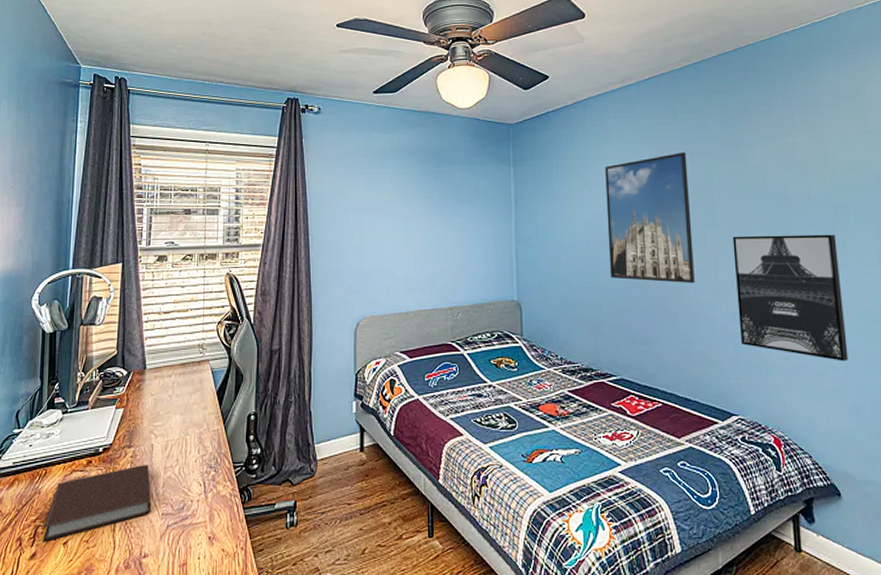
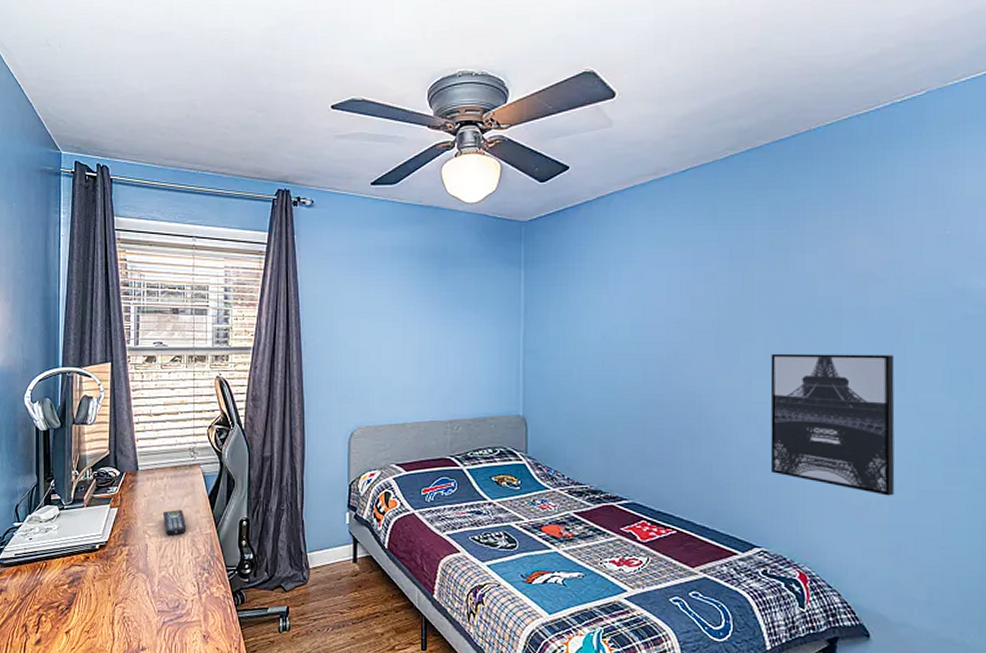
notebook: present [42,465,151,542] -> none [46,563,147,630]
remote control: none [169,406,194,434] -> present [162,509,187,536]
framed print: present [605,152,695,284] -> none [627,257,725,405]

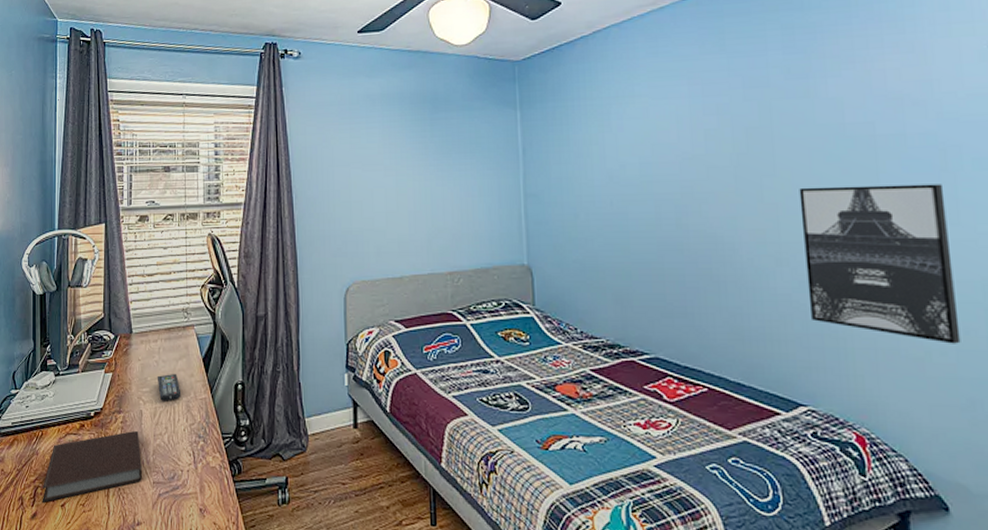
notebook: none [46,563,147,630] -> present [42,431,142,503]

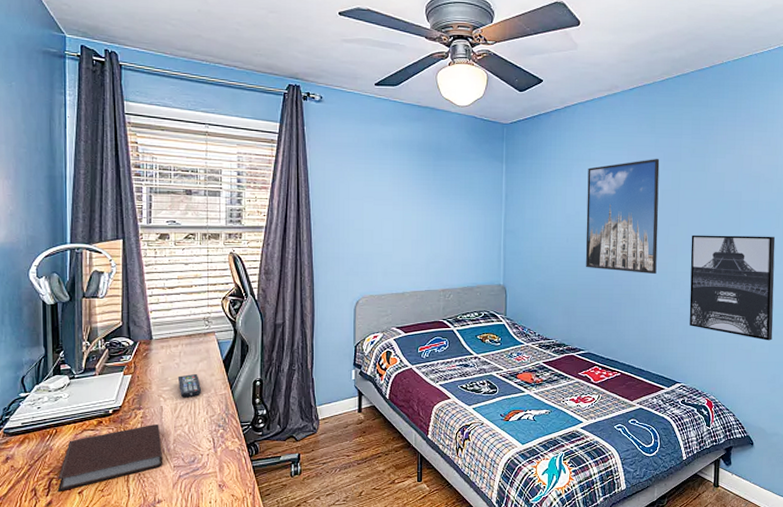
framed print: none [632,86,749,246] -> present [585,159,660,275]

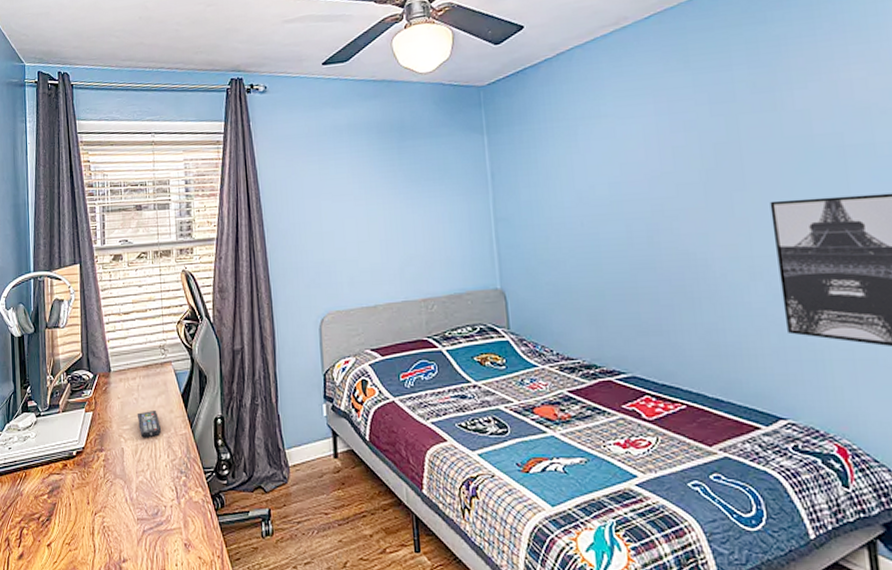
notebook: present [57,425,162,492] -> none [28,469,126,543]
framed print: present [585,159,660,275] -> none [599,102,722,262]

